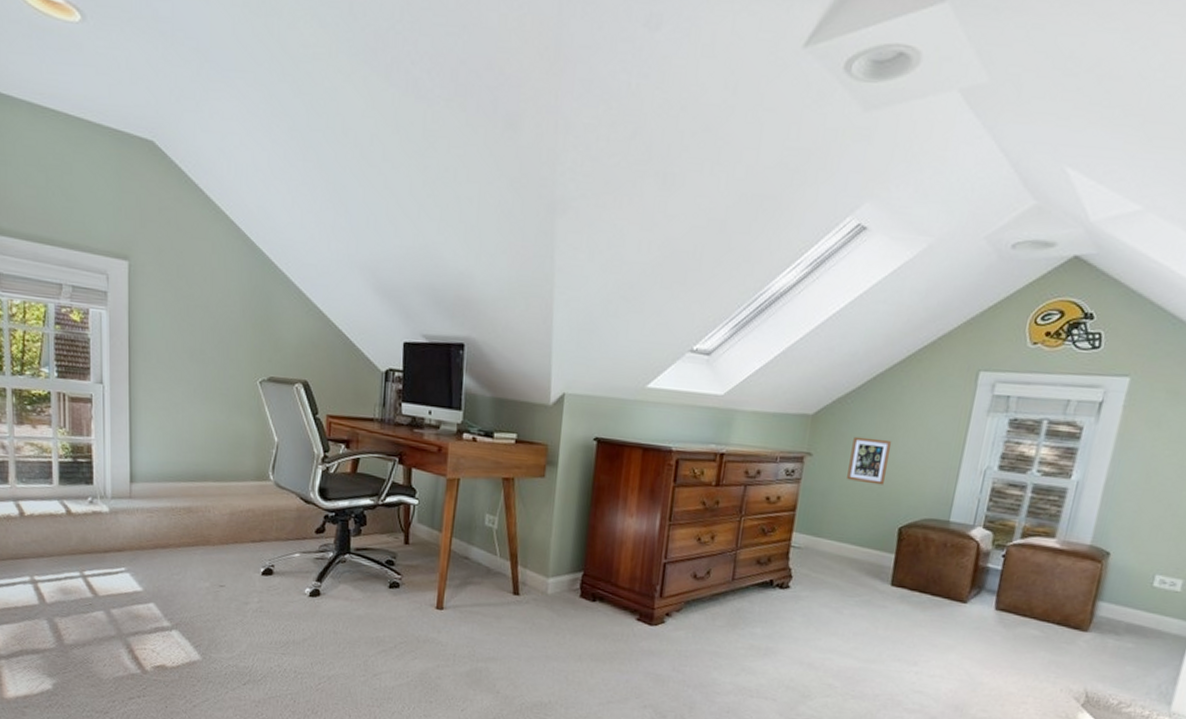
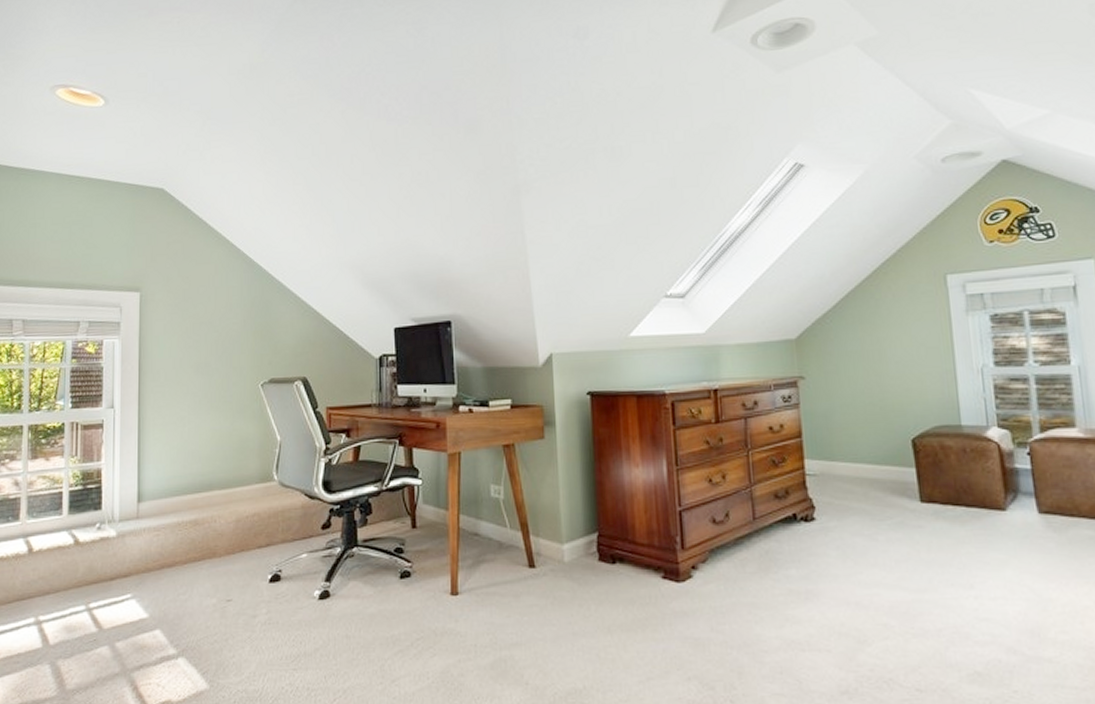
picture frame: present [847,436,892,485] -> none [841,352,883,399]

